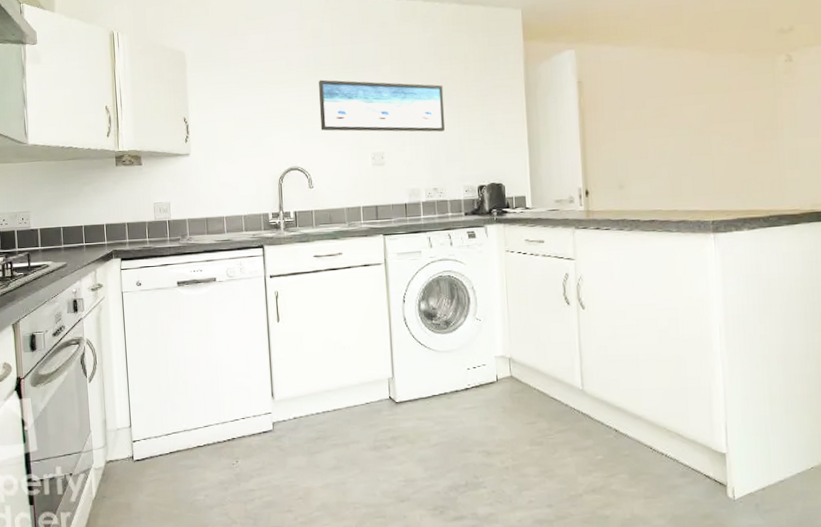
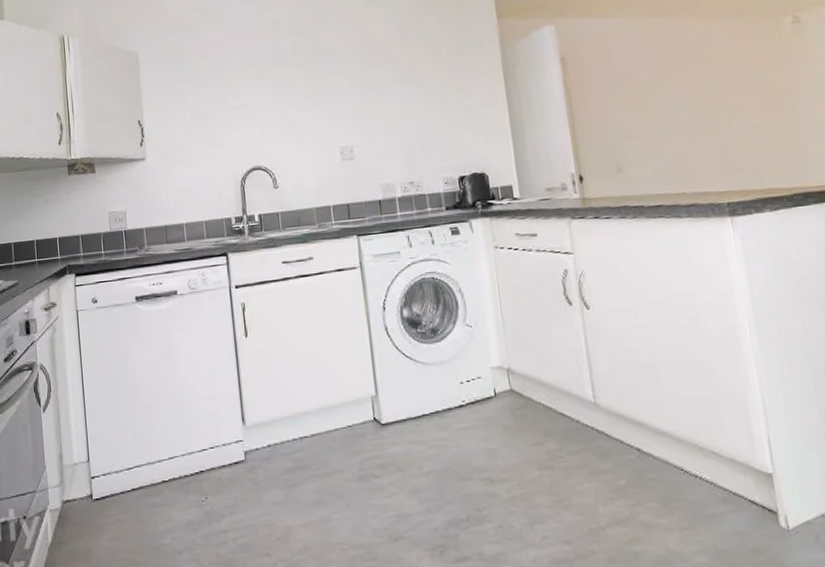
wall art: present [318,79,445,132] -> none [279,70,418,127]

